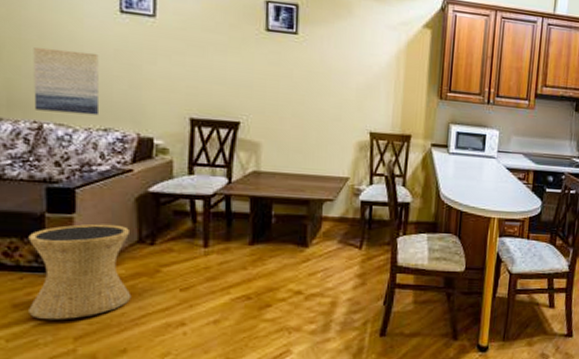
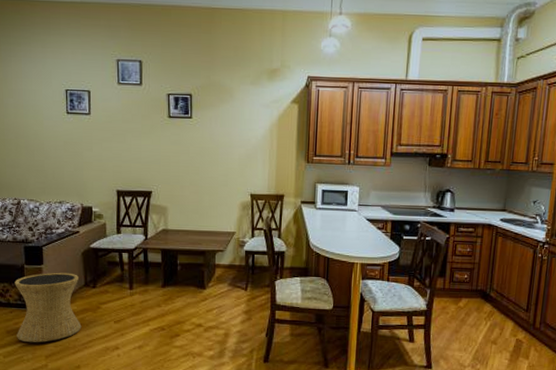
wall art: present [33,47,99,116] -> none [13,144,55,192]

